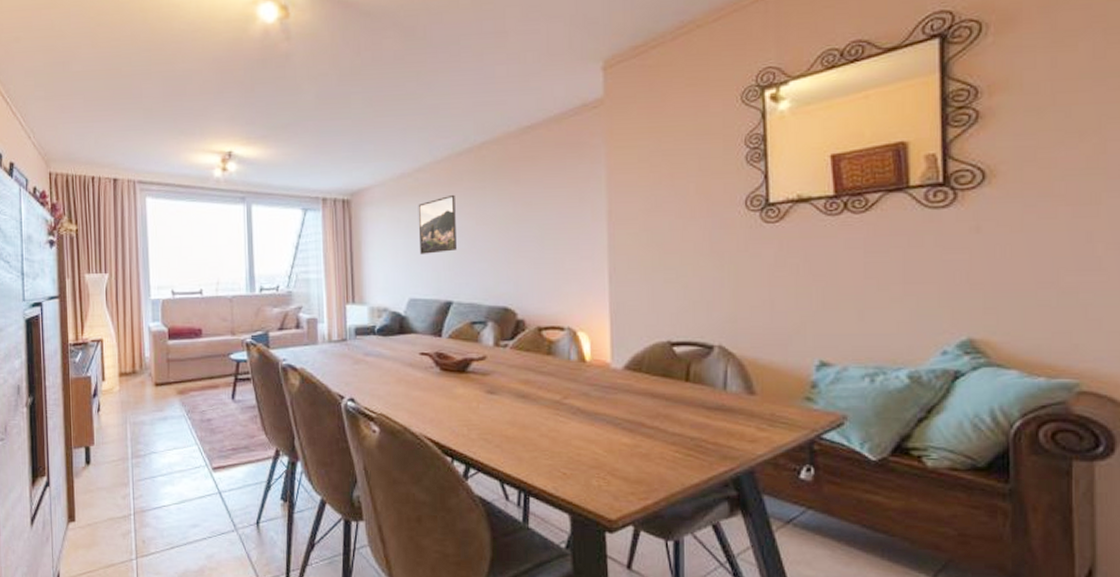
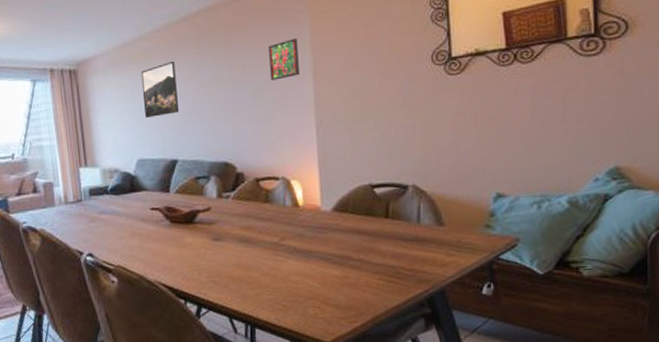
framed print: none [558,174,592,220] -> present [268,37,299,80]

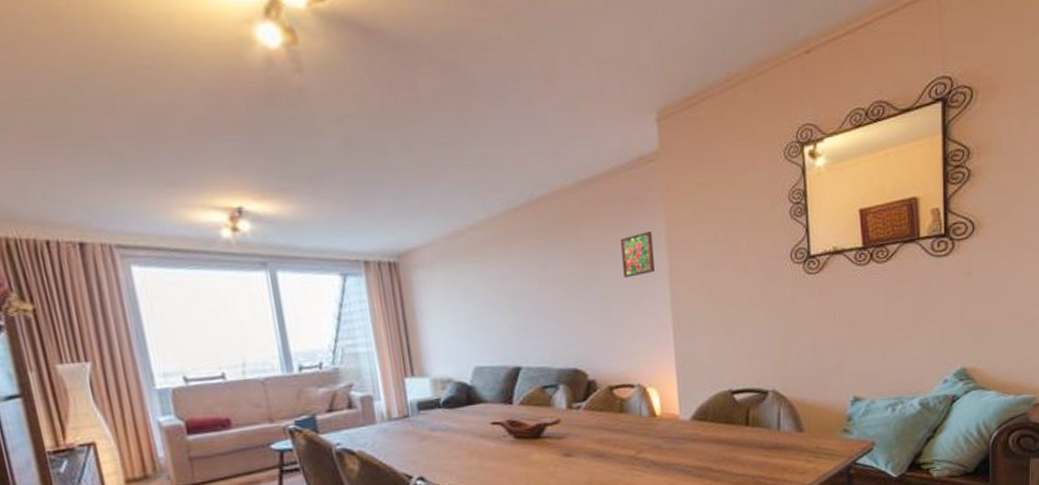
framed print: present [140,61,179,118] -> none [475,253,521,319]

